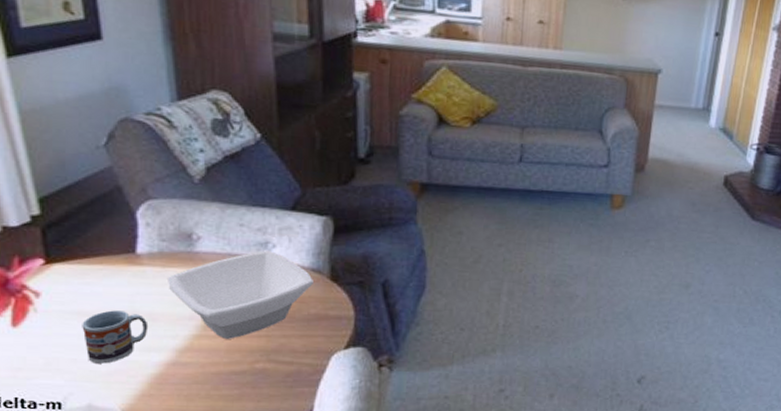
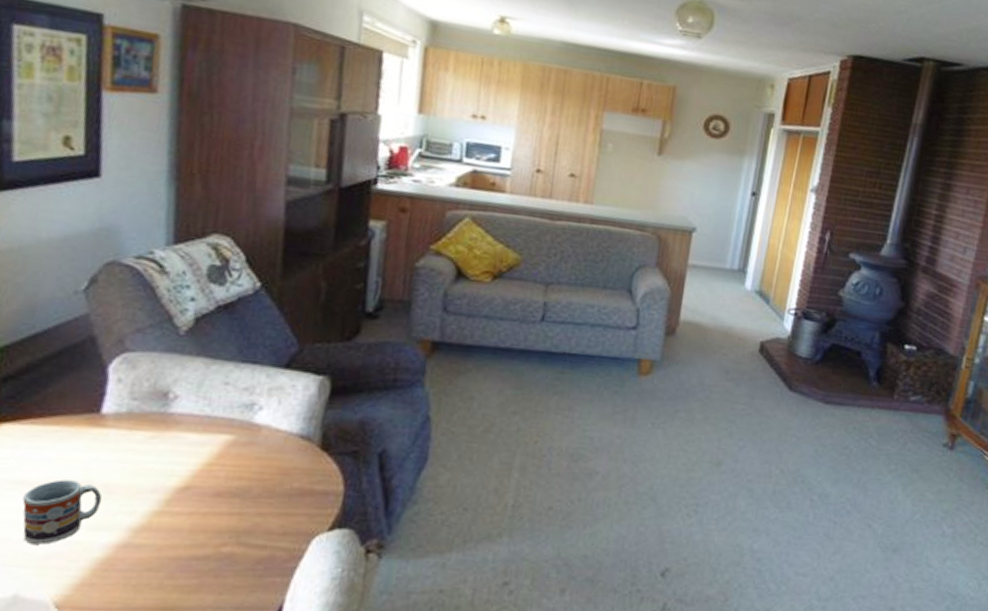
bowl: present [166,250,313,339] -> none [131,413,301,517]

